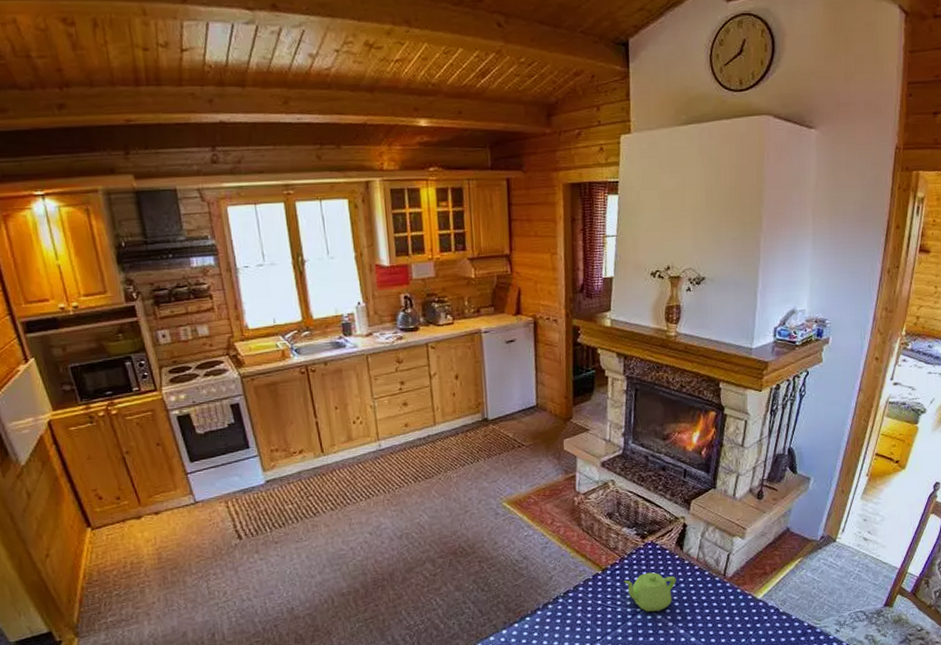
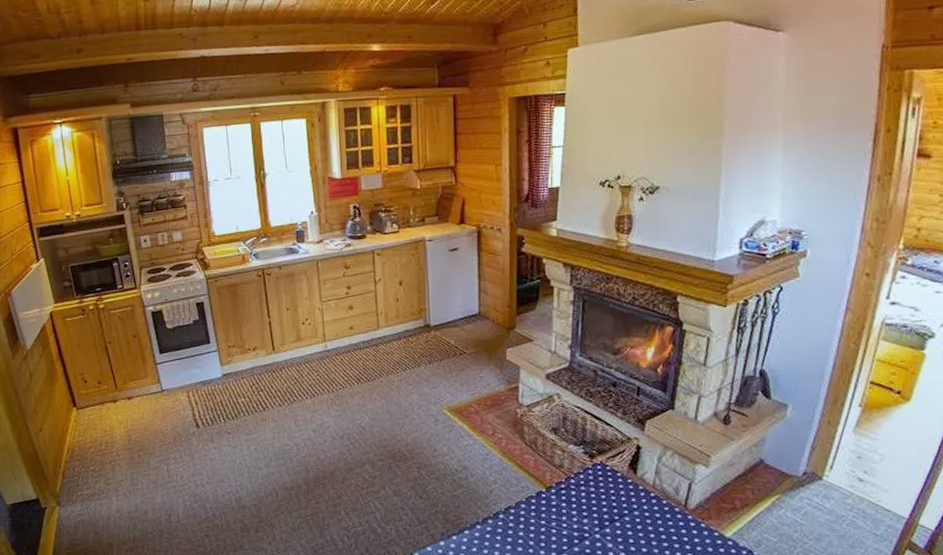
teapot: present [623,572,676,612] -> none [570,495,629,538]

